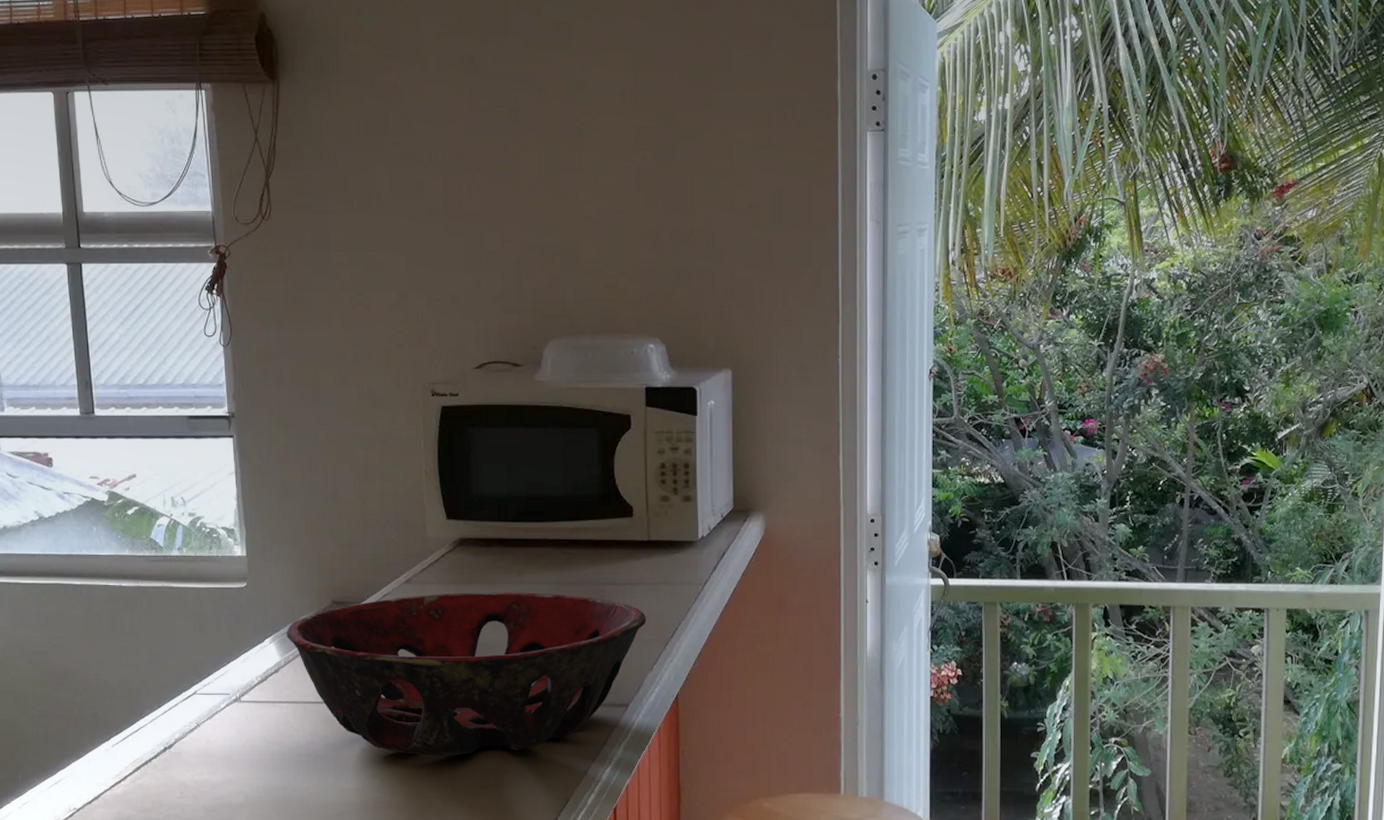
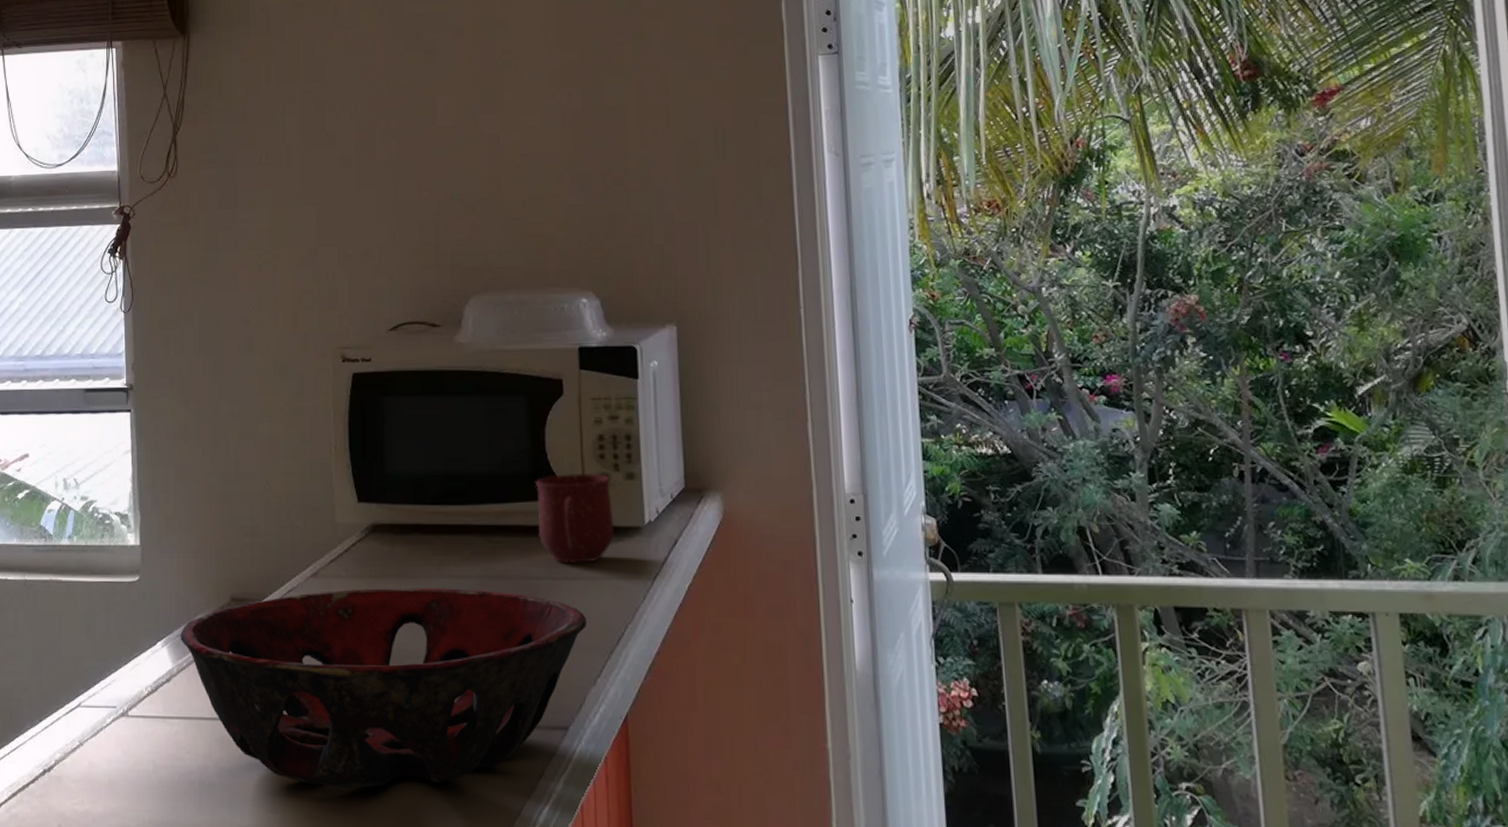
mug: none [604,495,672,572] -> present [535,472,615,565]

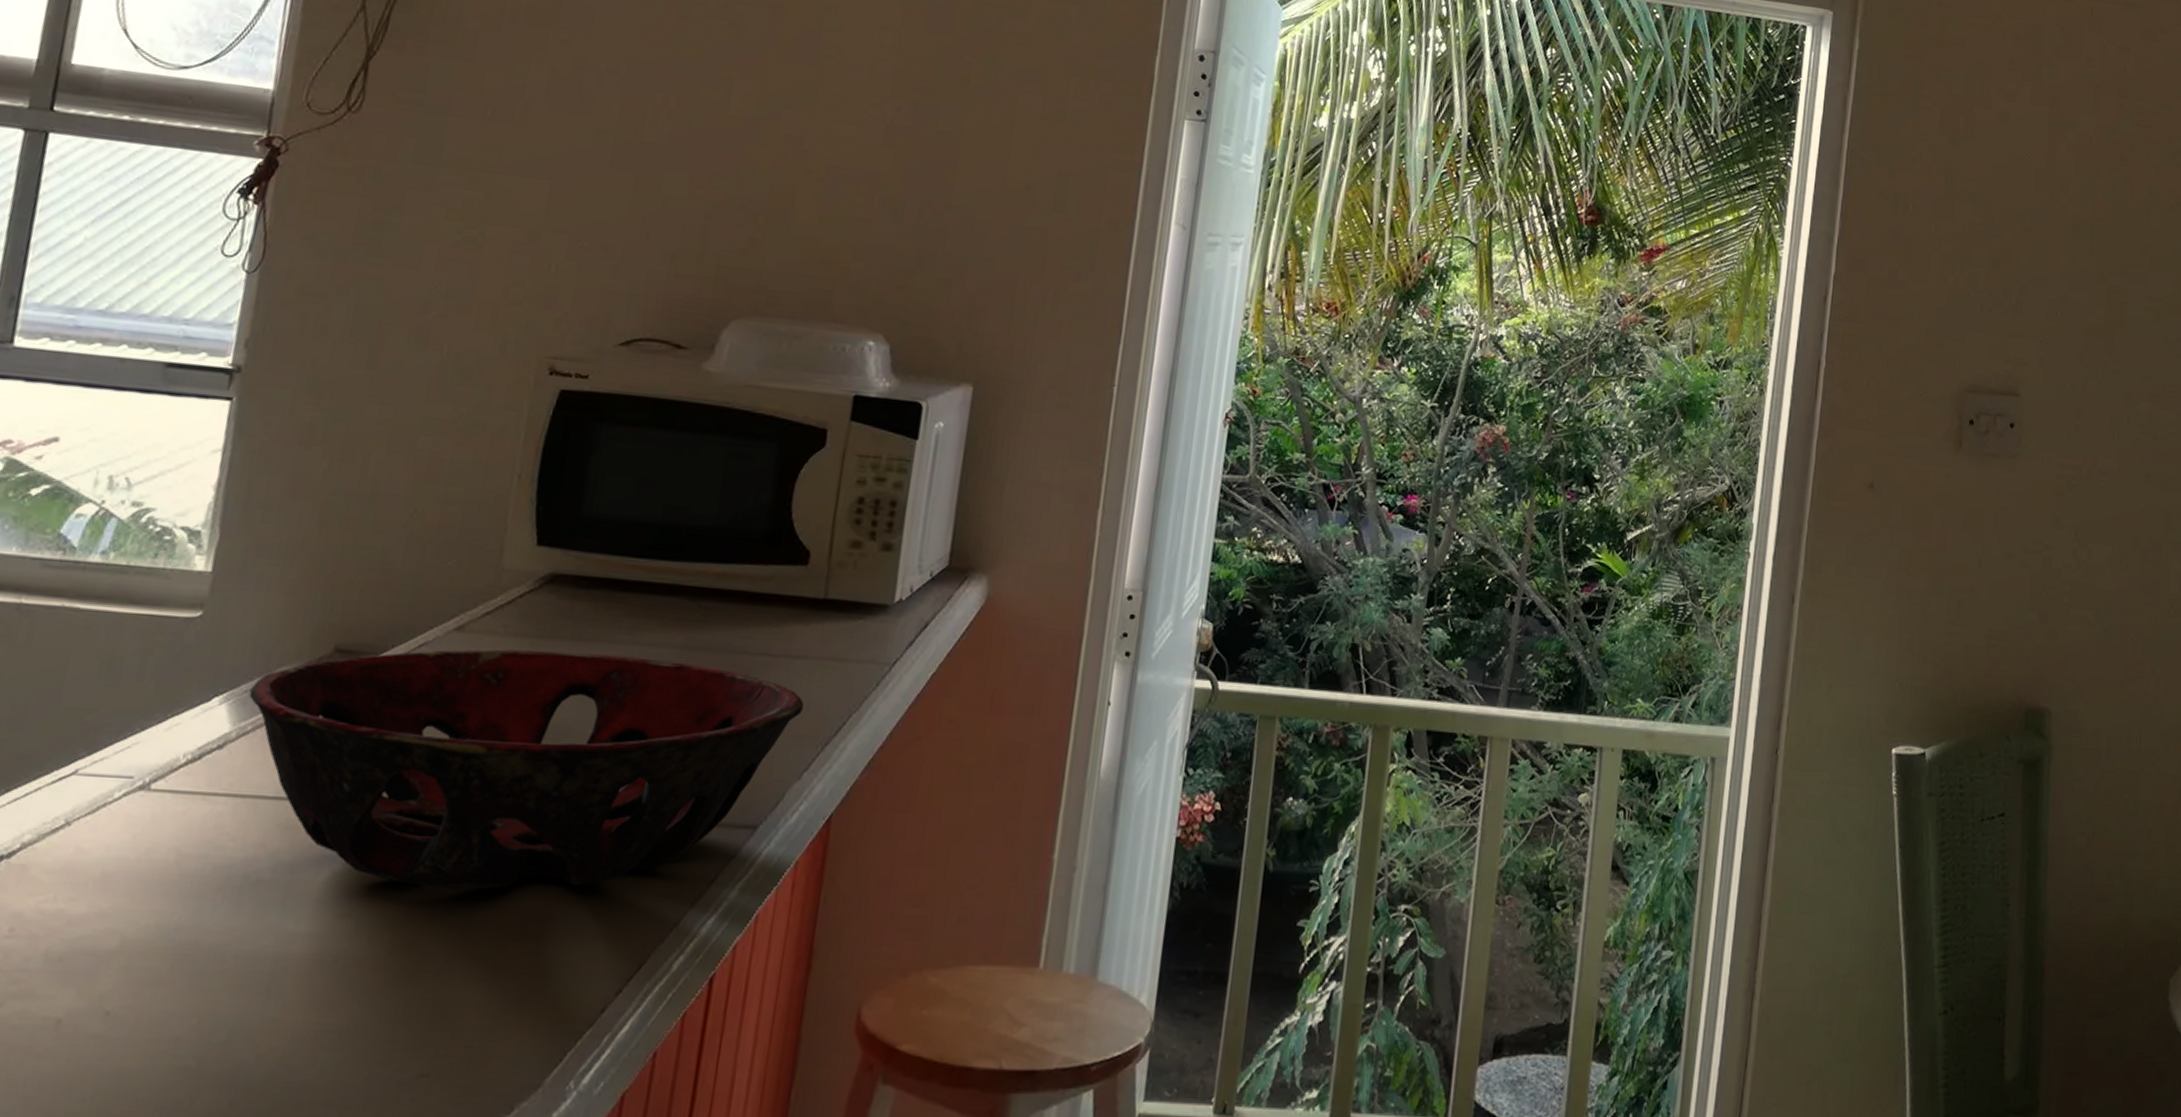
mug: present [535,472,615,565] -> none [763,536,864,641]

